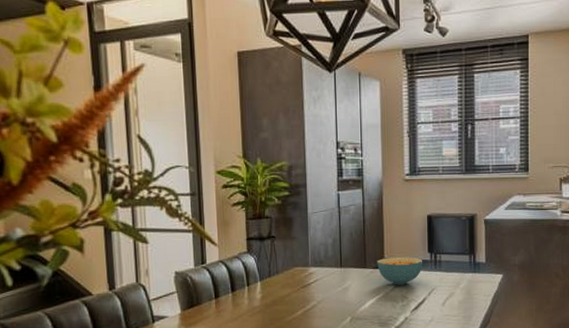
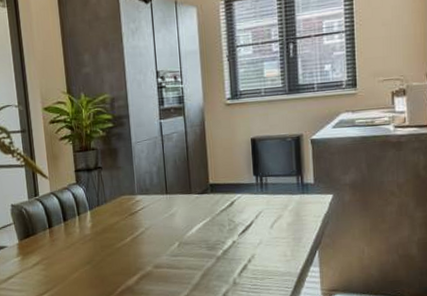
cereal bowl: present [377,257,423,285] -> none [202,181,249,210]

